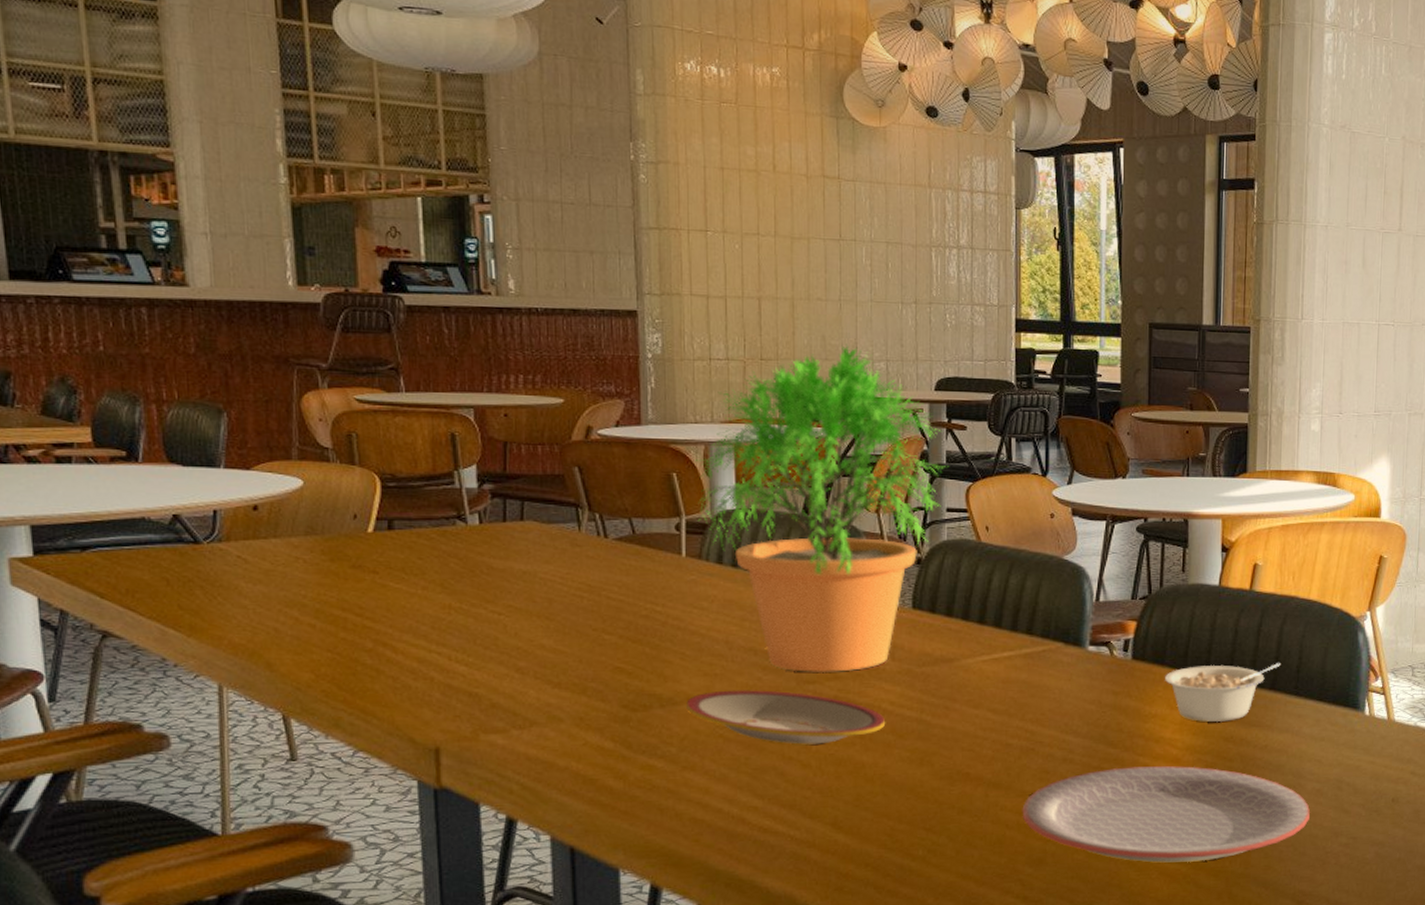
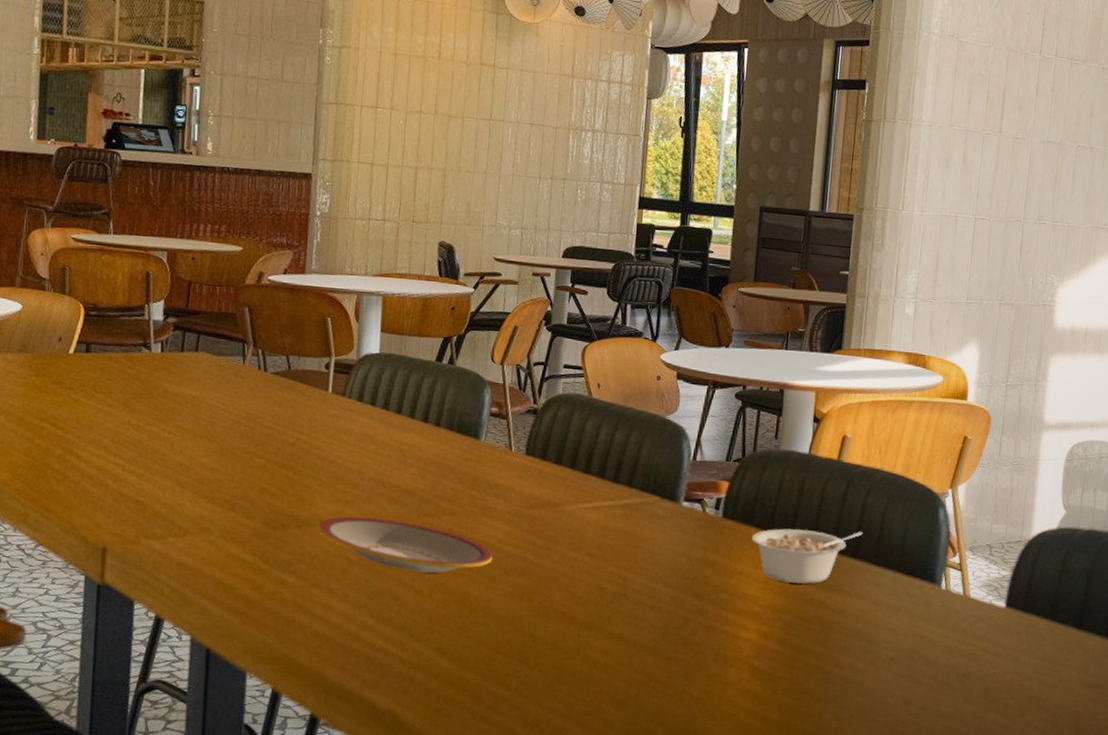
potted plant: present [694,344,949,673] -> none [345,212,569,508]
plate: present [1022,766,1310,863] -> none [609,619,882,718]

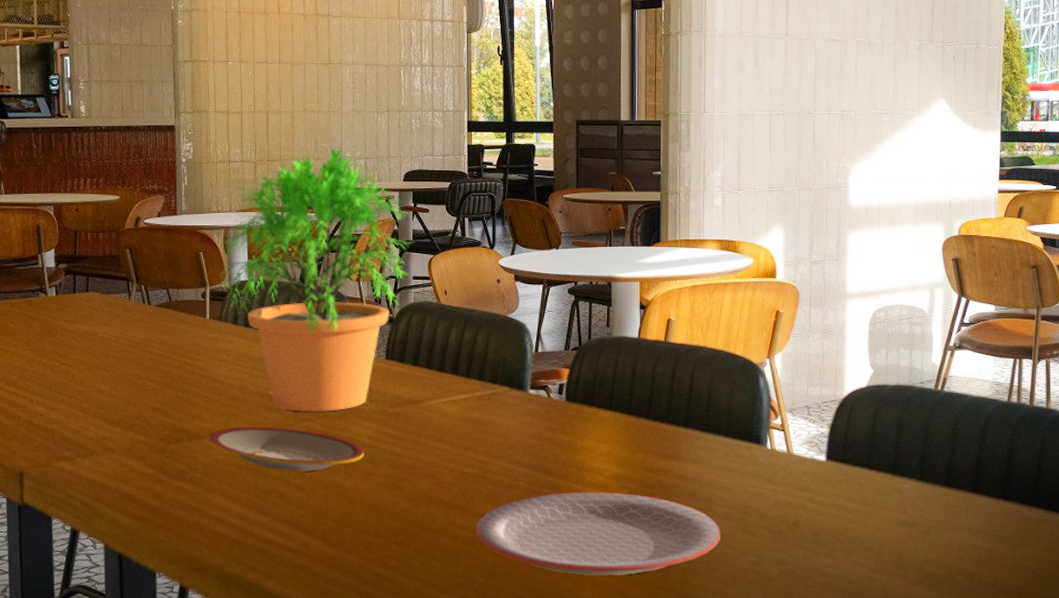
potted plant: none [345,212,569,508] -> present [217,146,415,413]
plate: none [609,619,882,718] -> present [476,492,720,576]
legume: present [752,528,864,584] -> none [594,404,693,455]

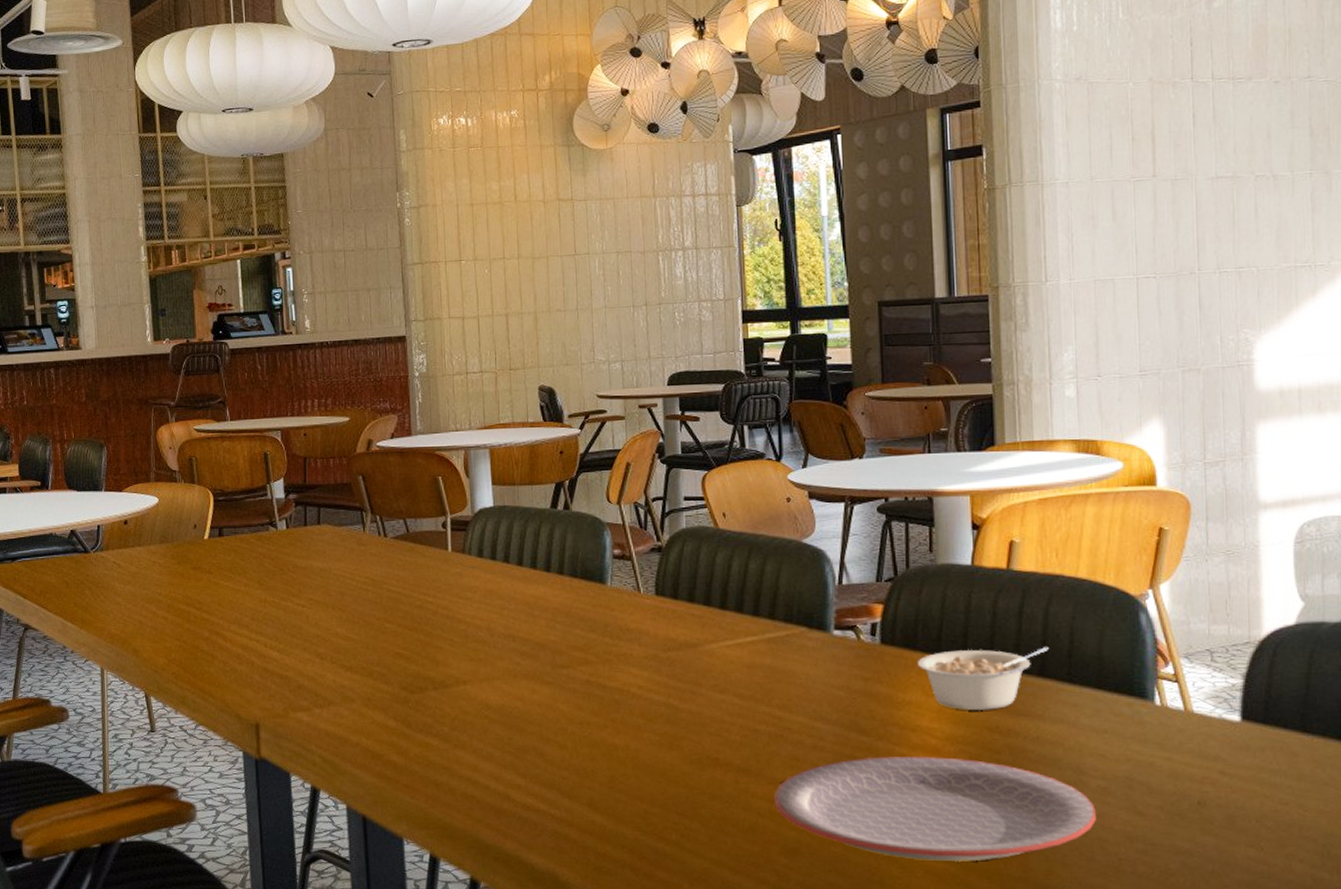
plate: present [209,426,365,472] -> none [456,674,635,727]
potted plant: present [217,146,415,413] -> none [456,349,684,658]
legume: none [594,404,693,455] -> present [918,647,1050,711]

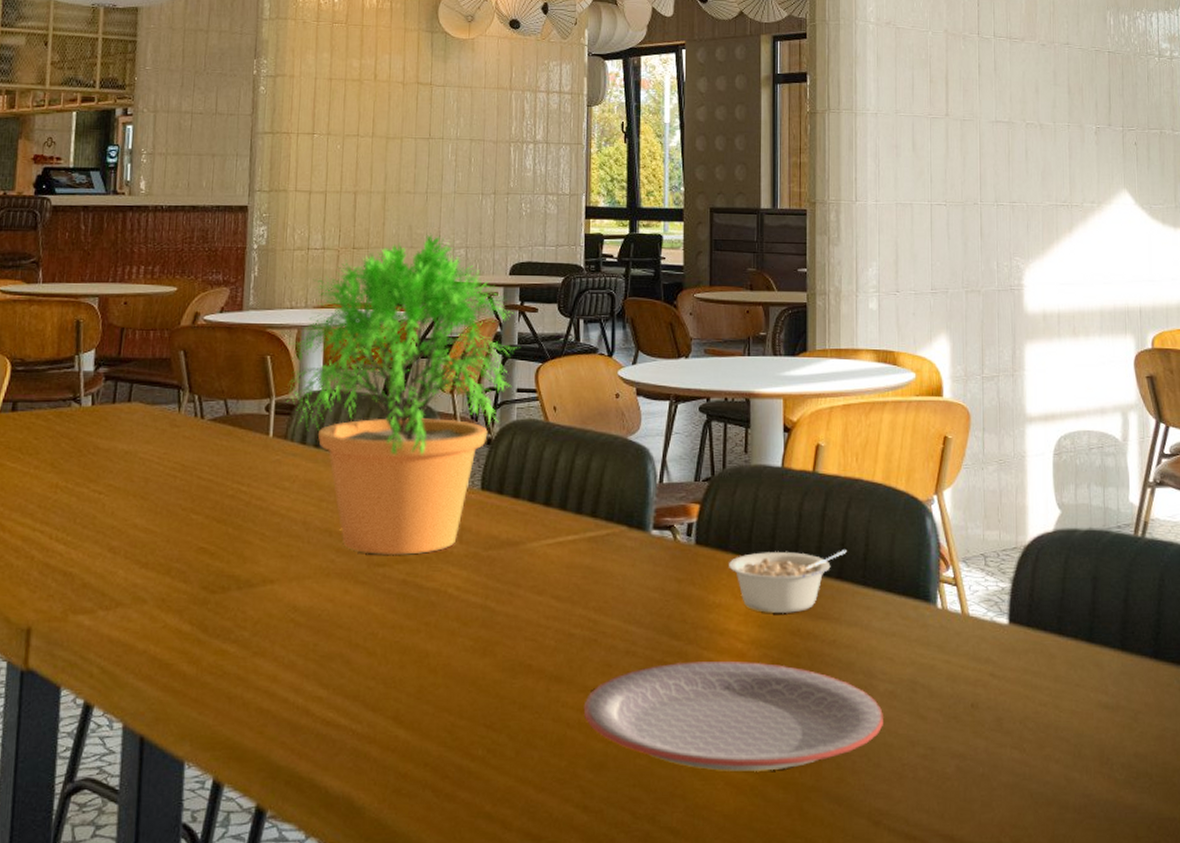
potted plant: none [456,349,684,658] -> present [287,233,520,556]

